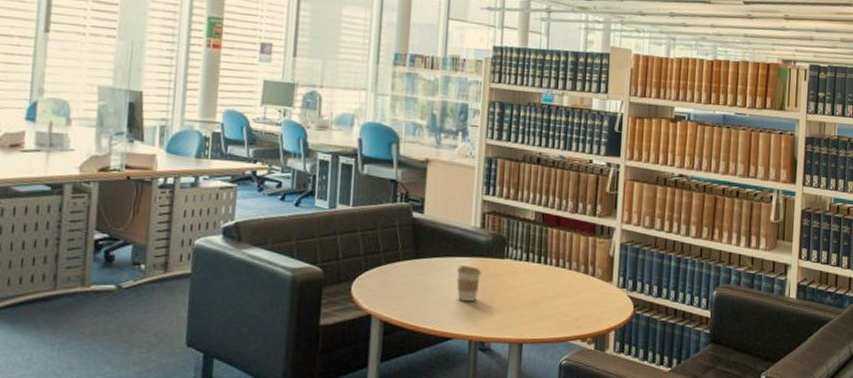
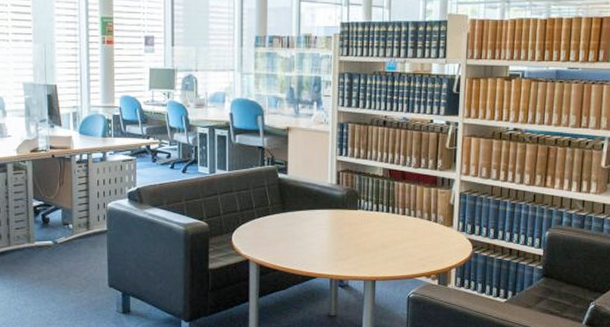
coffee cup: present [456,266,482,302] -> none [318,217,339,247]

